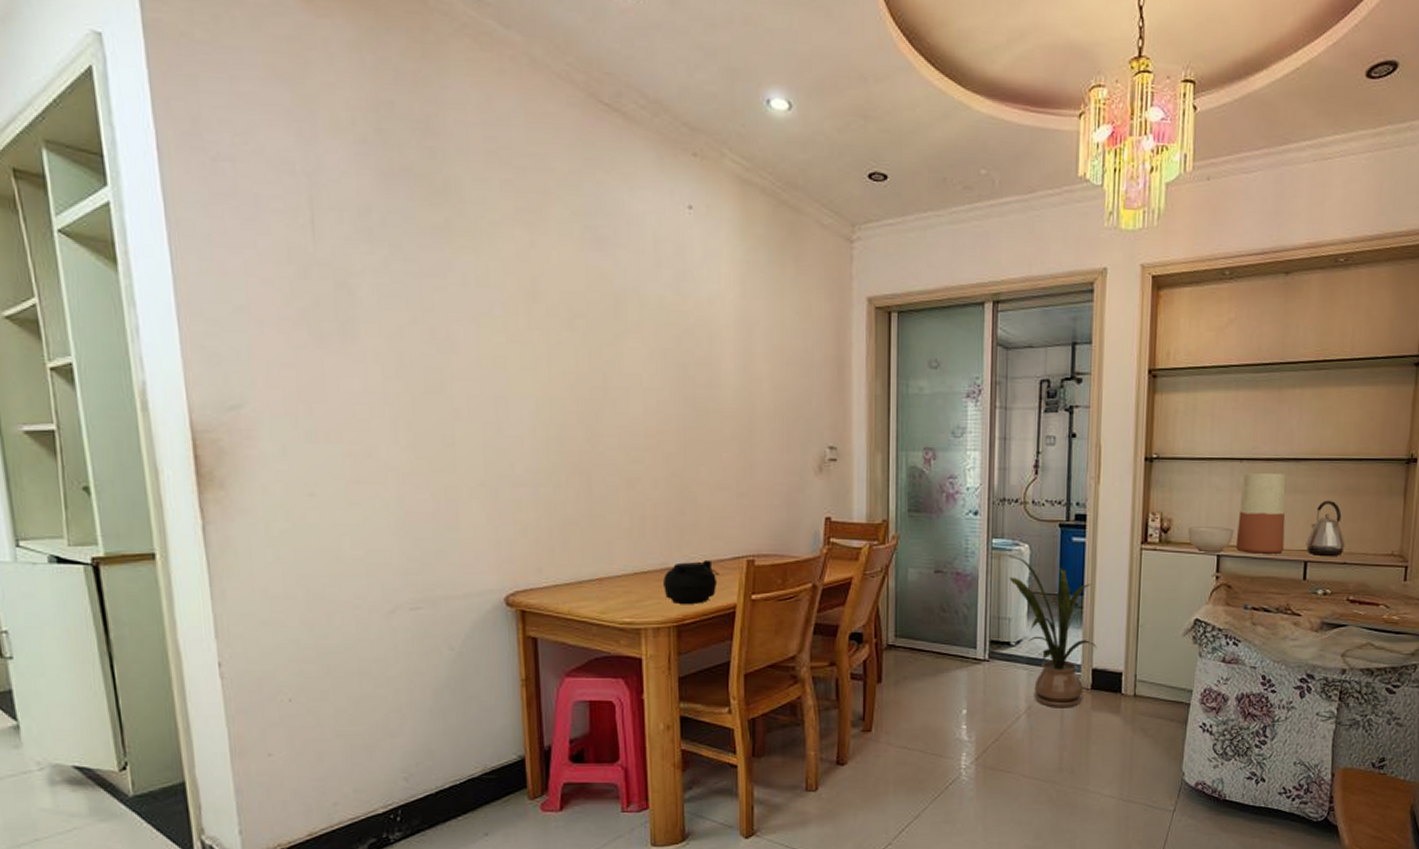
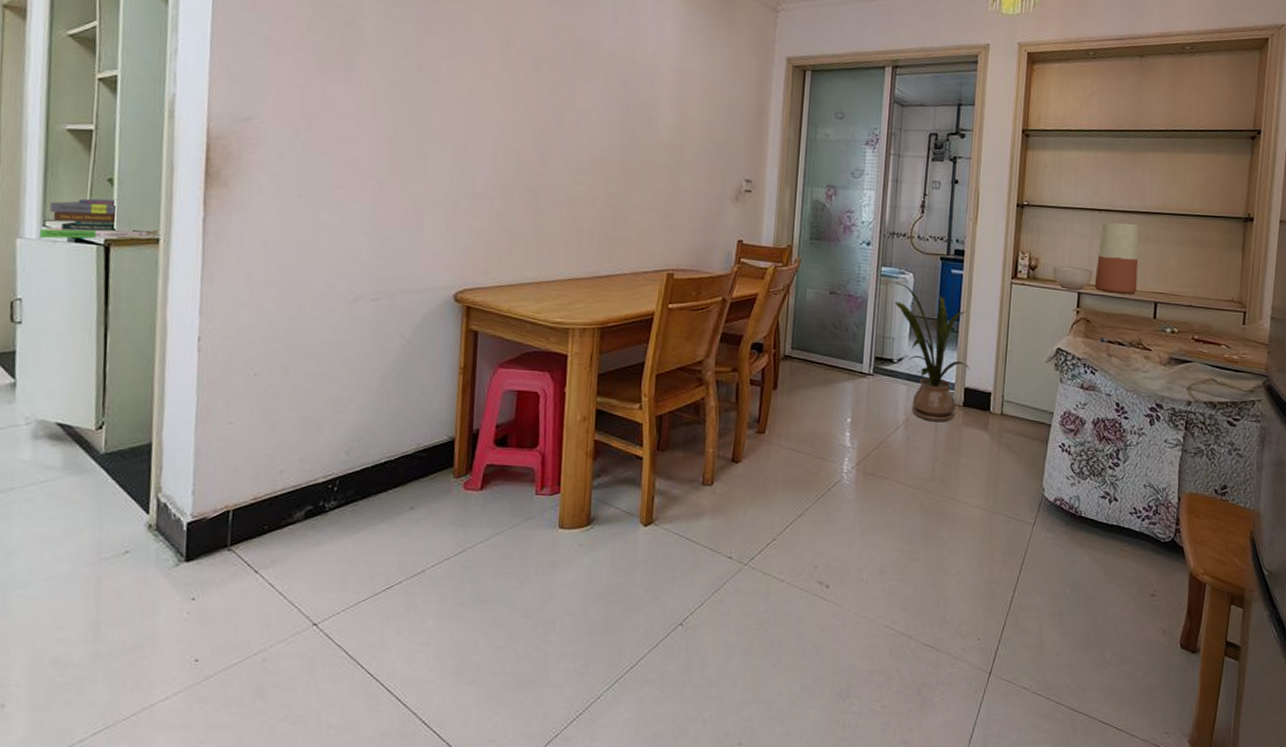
books: none [14,510,155,561] -> present [40,198,161,240]
teapot: present [662,559,719,604] -> none [591,271,642,309]
kettle: present [1306,500,1345,556] -> none [1156,249,1191,299]

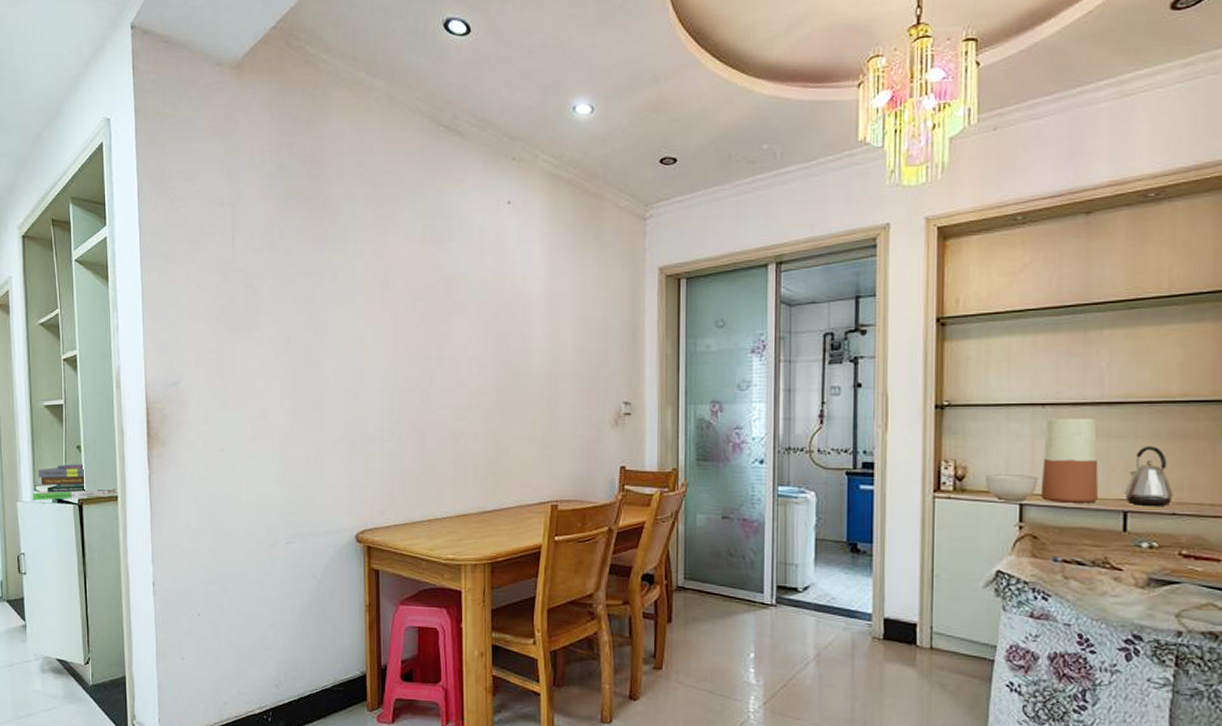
house plant: present [895,283,969,422] -> none [796,504,888,658]
kettle: none [1156,249,1191,299] -> present [1124,445,1173,506]

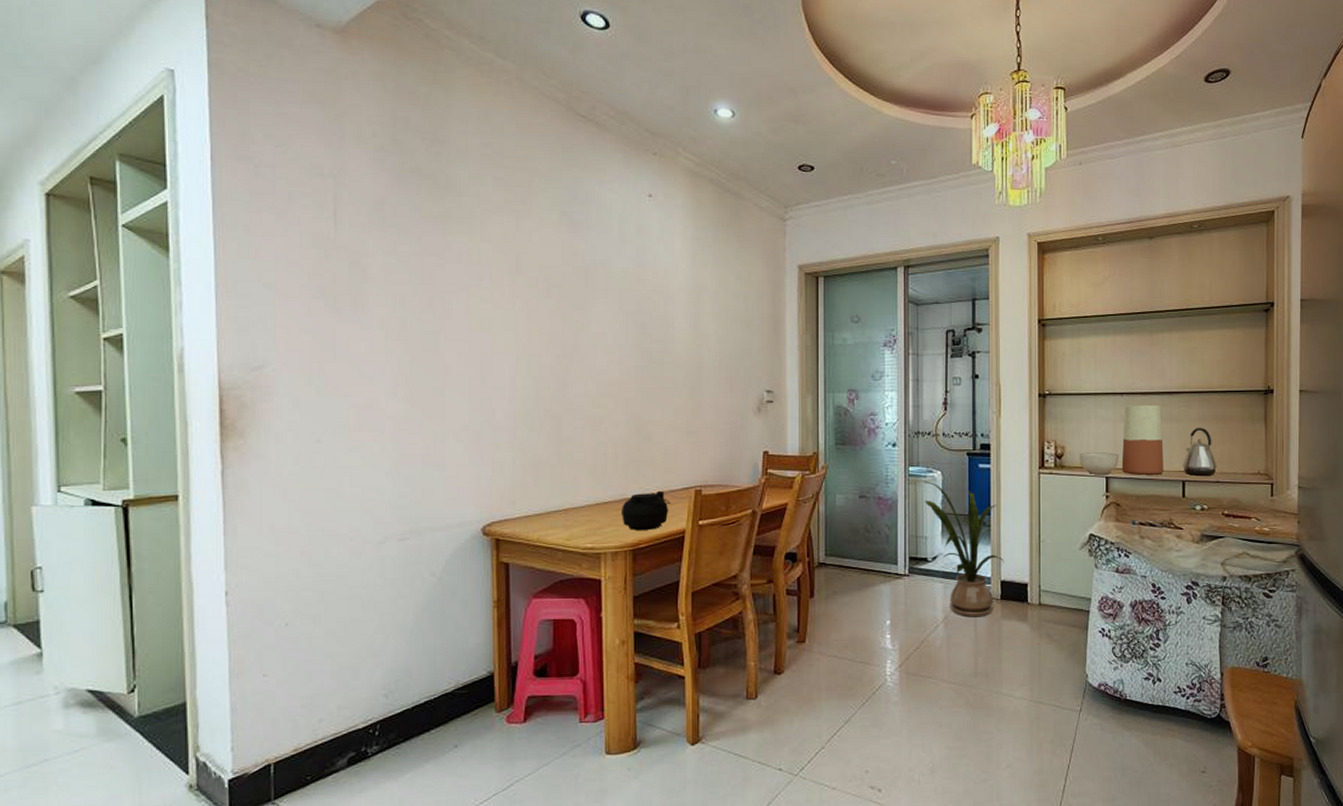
books: present [33,463,118,501] -> none [56,458,179,504]
teapot: none [479,504,527,544] -> present [620,490,671,530]
house plant: none [796,504,888,658] -> present [925,482,1004,618]

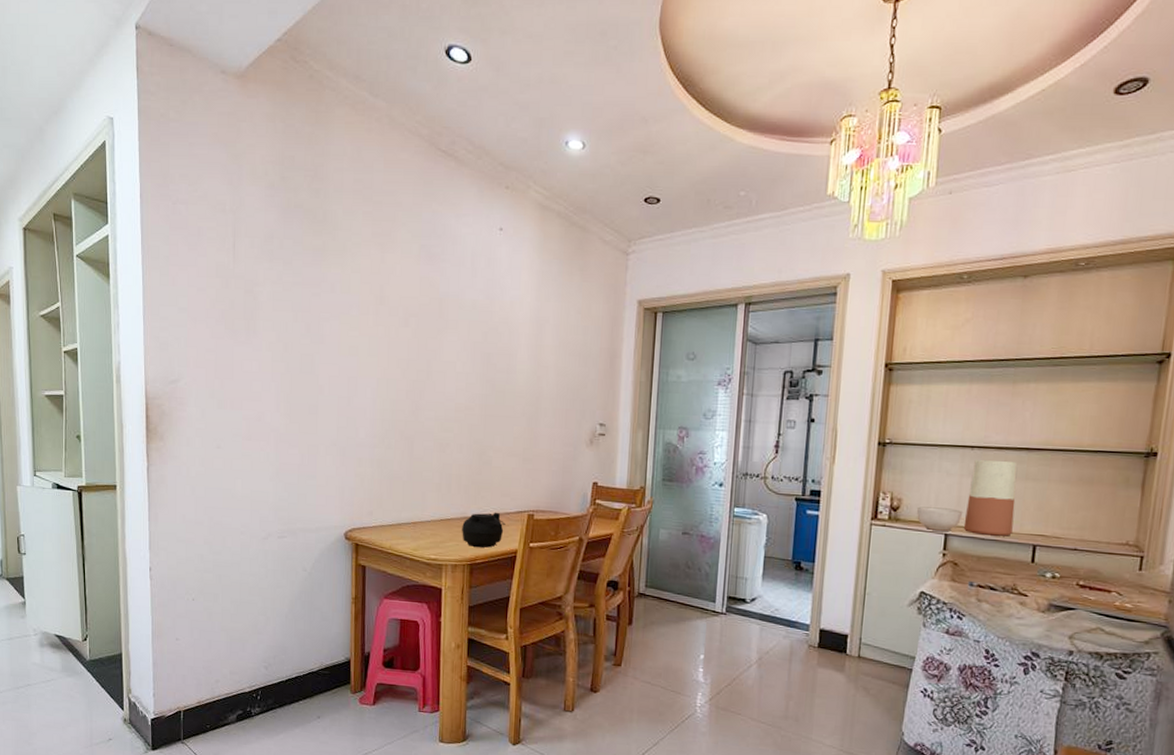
house plant: present [925,482,1004,618] -> none [748,524,825,663]
kettle: present [1183,427,1217,476] -> none [1035,488,1077,542]

